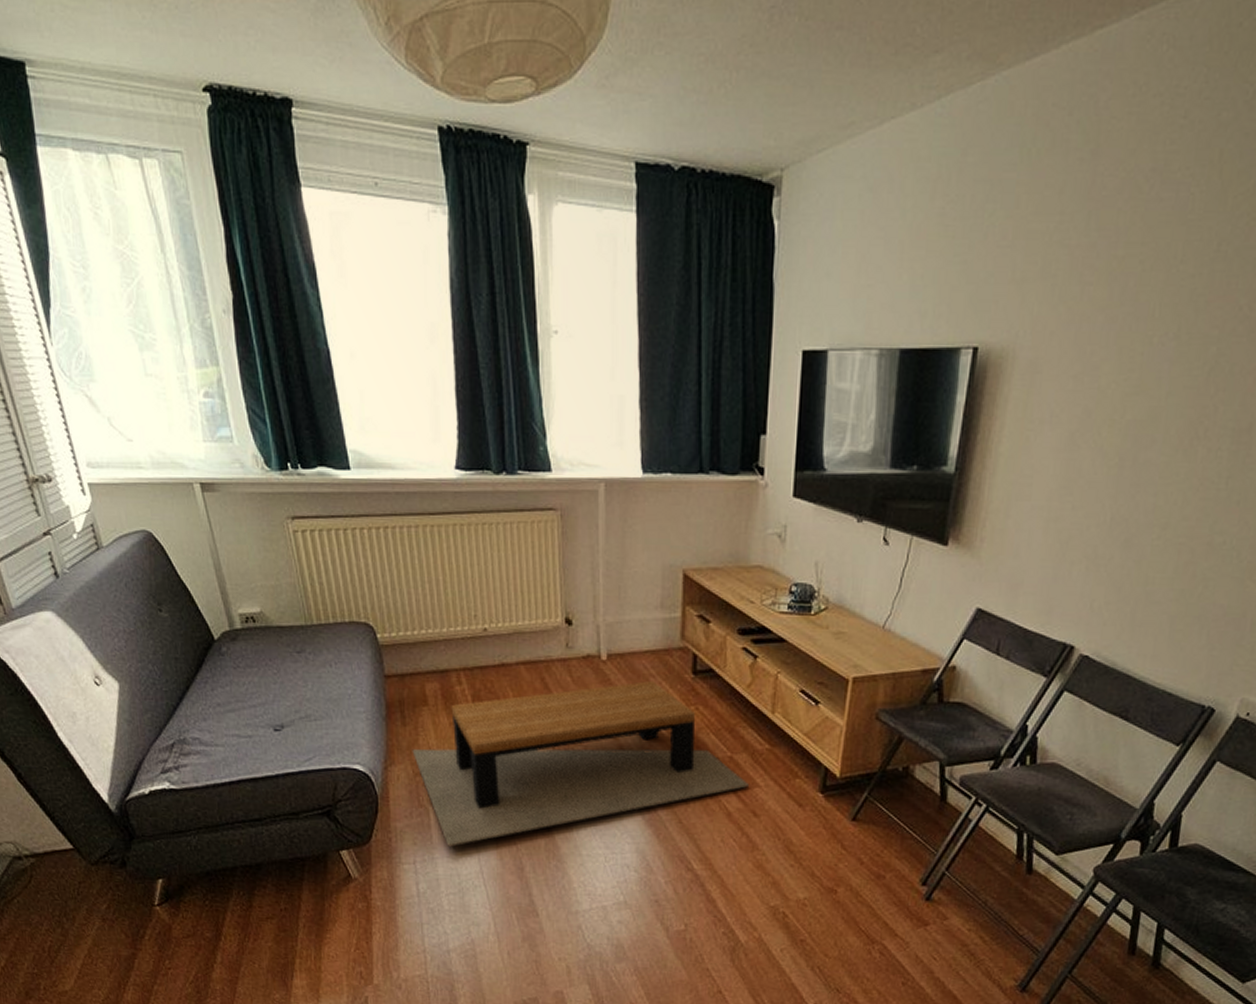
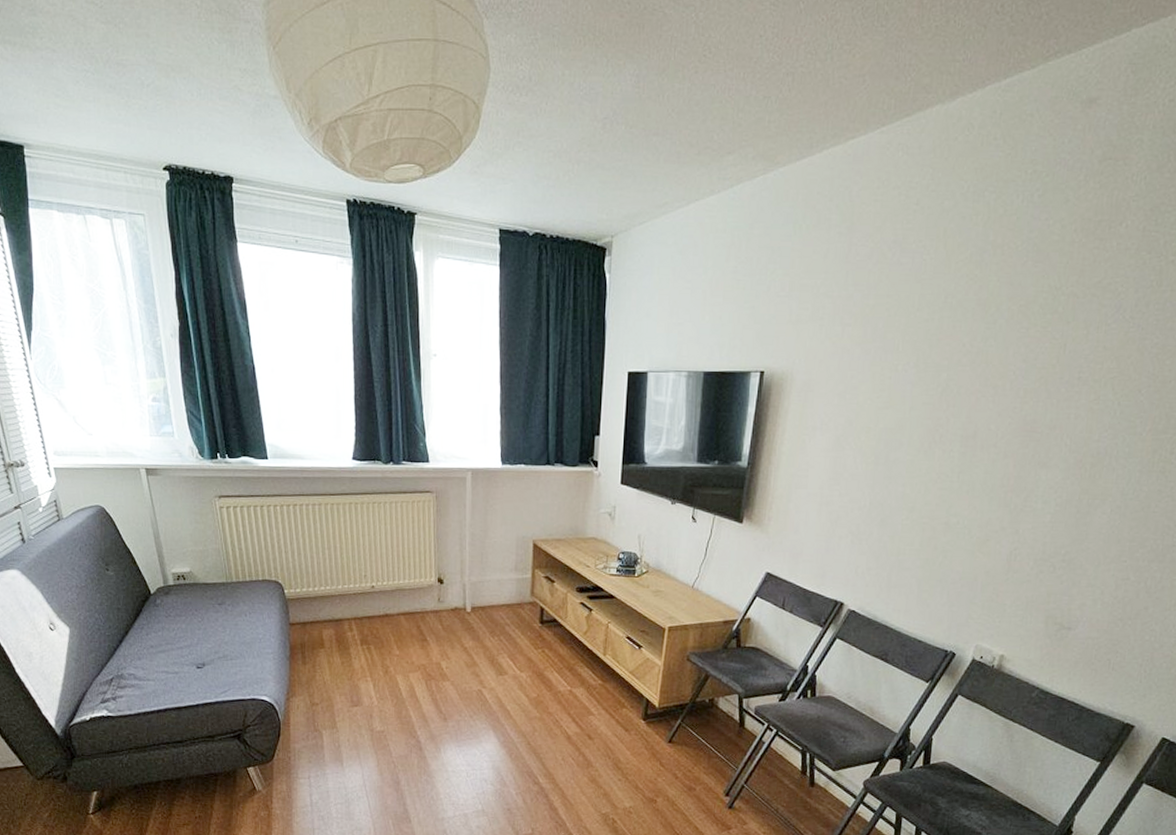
coffee table: present [412,680,750,847] -> none [310,628,586,764]

